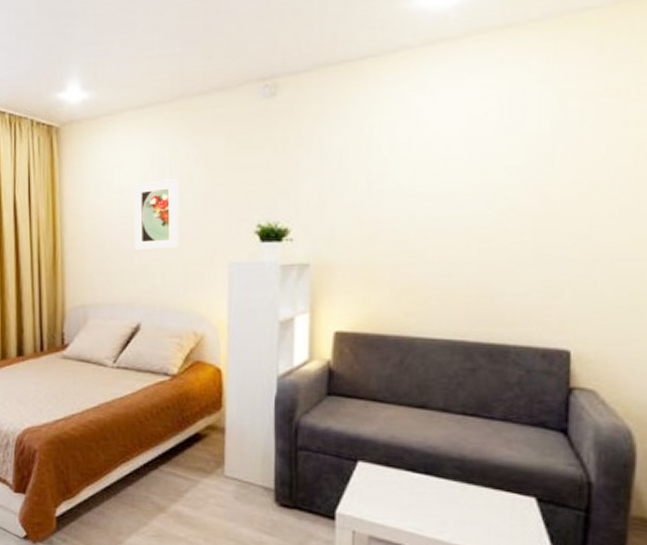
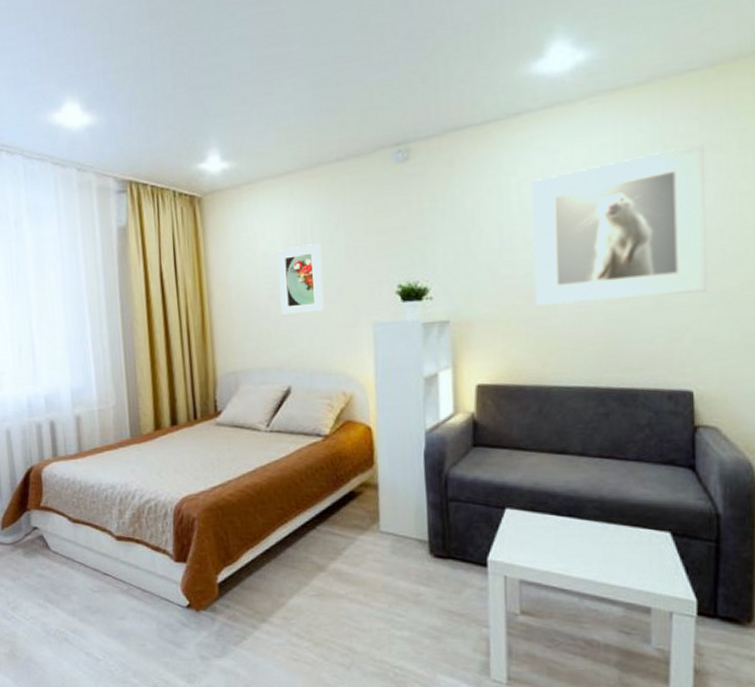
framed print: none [401,86,599,254] -> present [531,143,707,307]

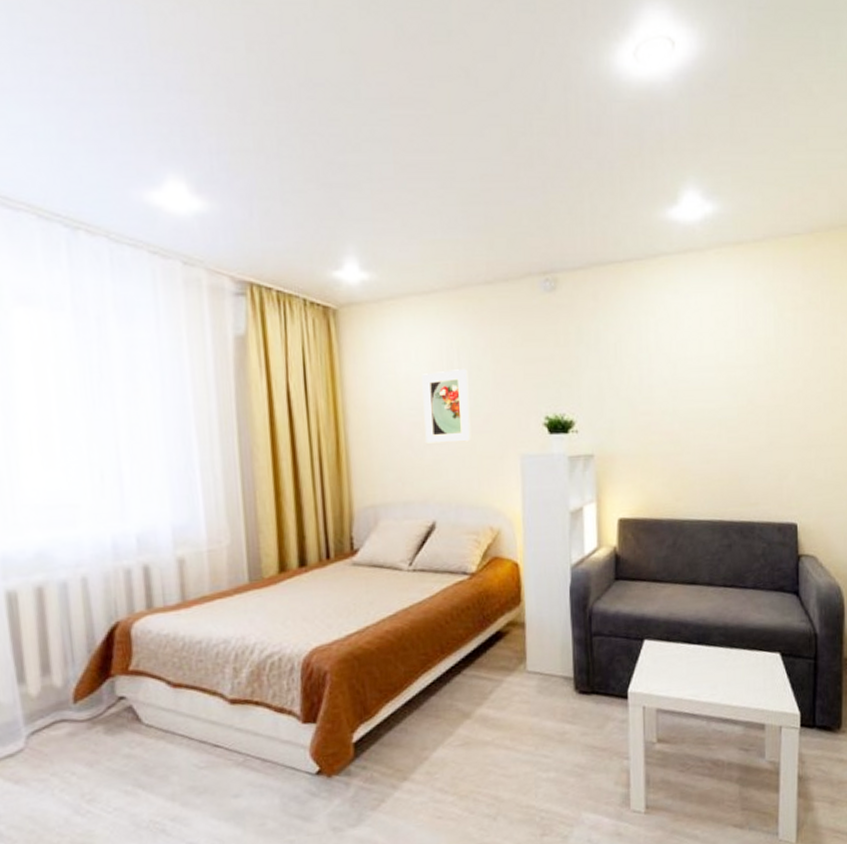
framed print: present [531,143,707,307] -> none [667,300,807,444]

